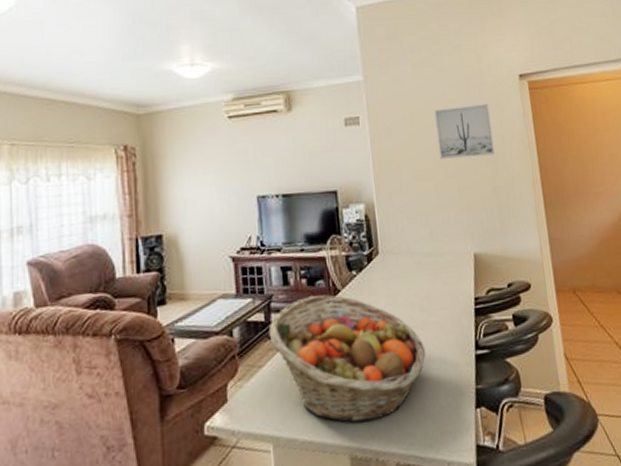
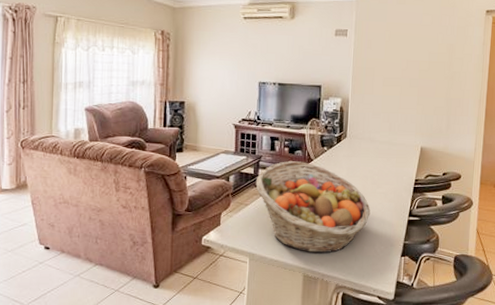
wall art: present [434,104,495,159] -> none [407,31,456,73]

